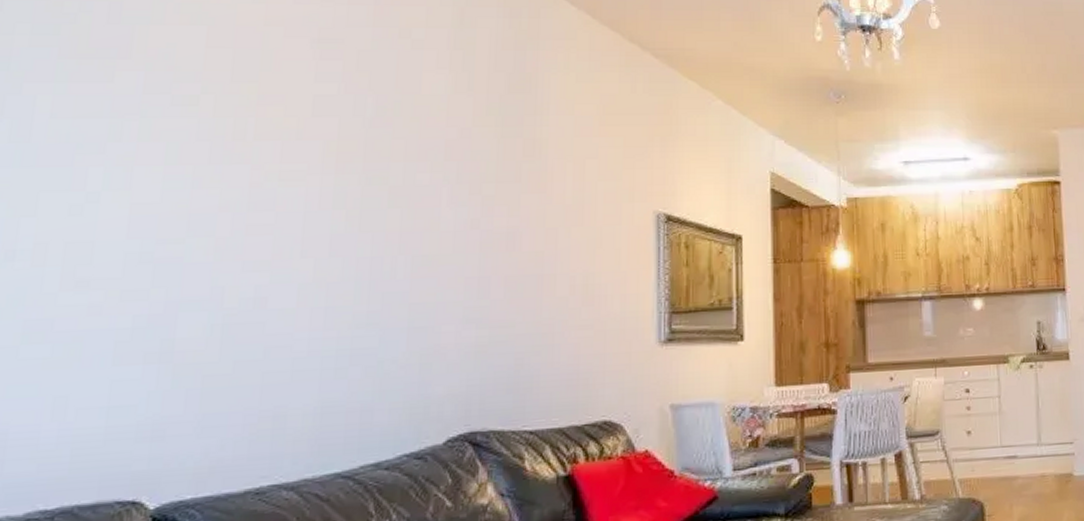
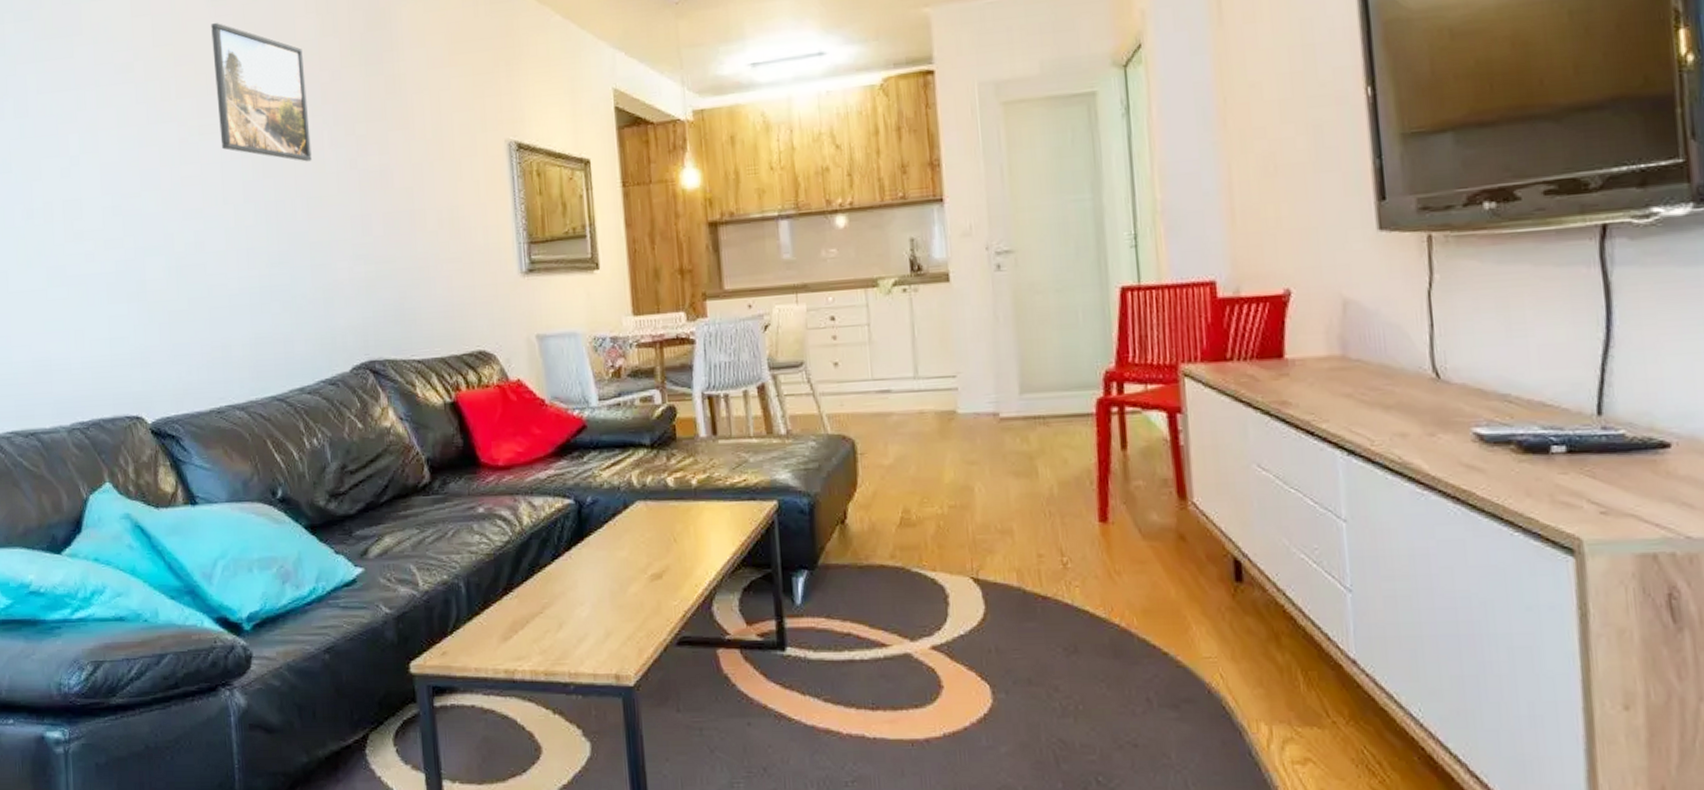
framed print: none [307,65,428,218] -> present [211,22,312,162]

